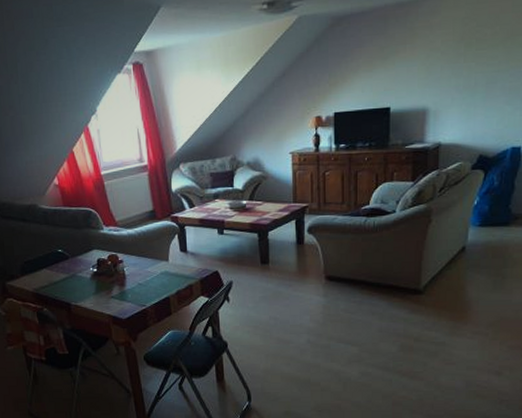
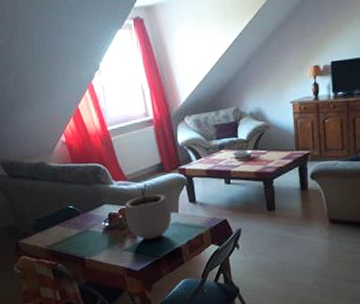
plant pot: none [114,230,162,287] -> present [124,183,172,240]

